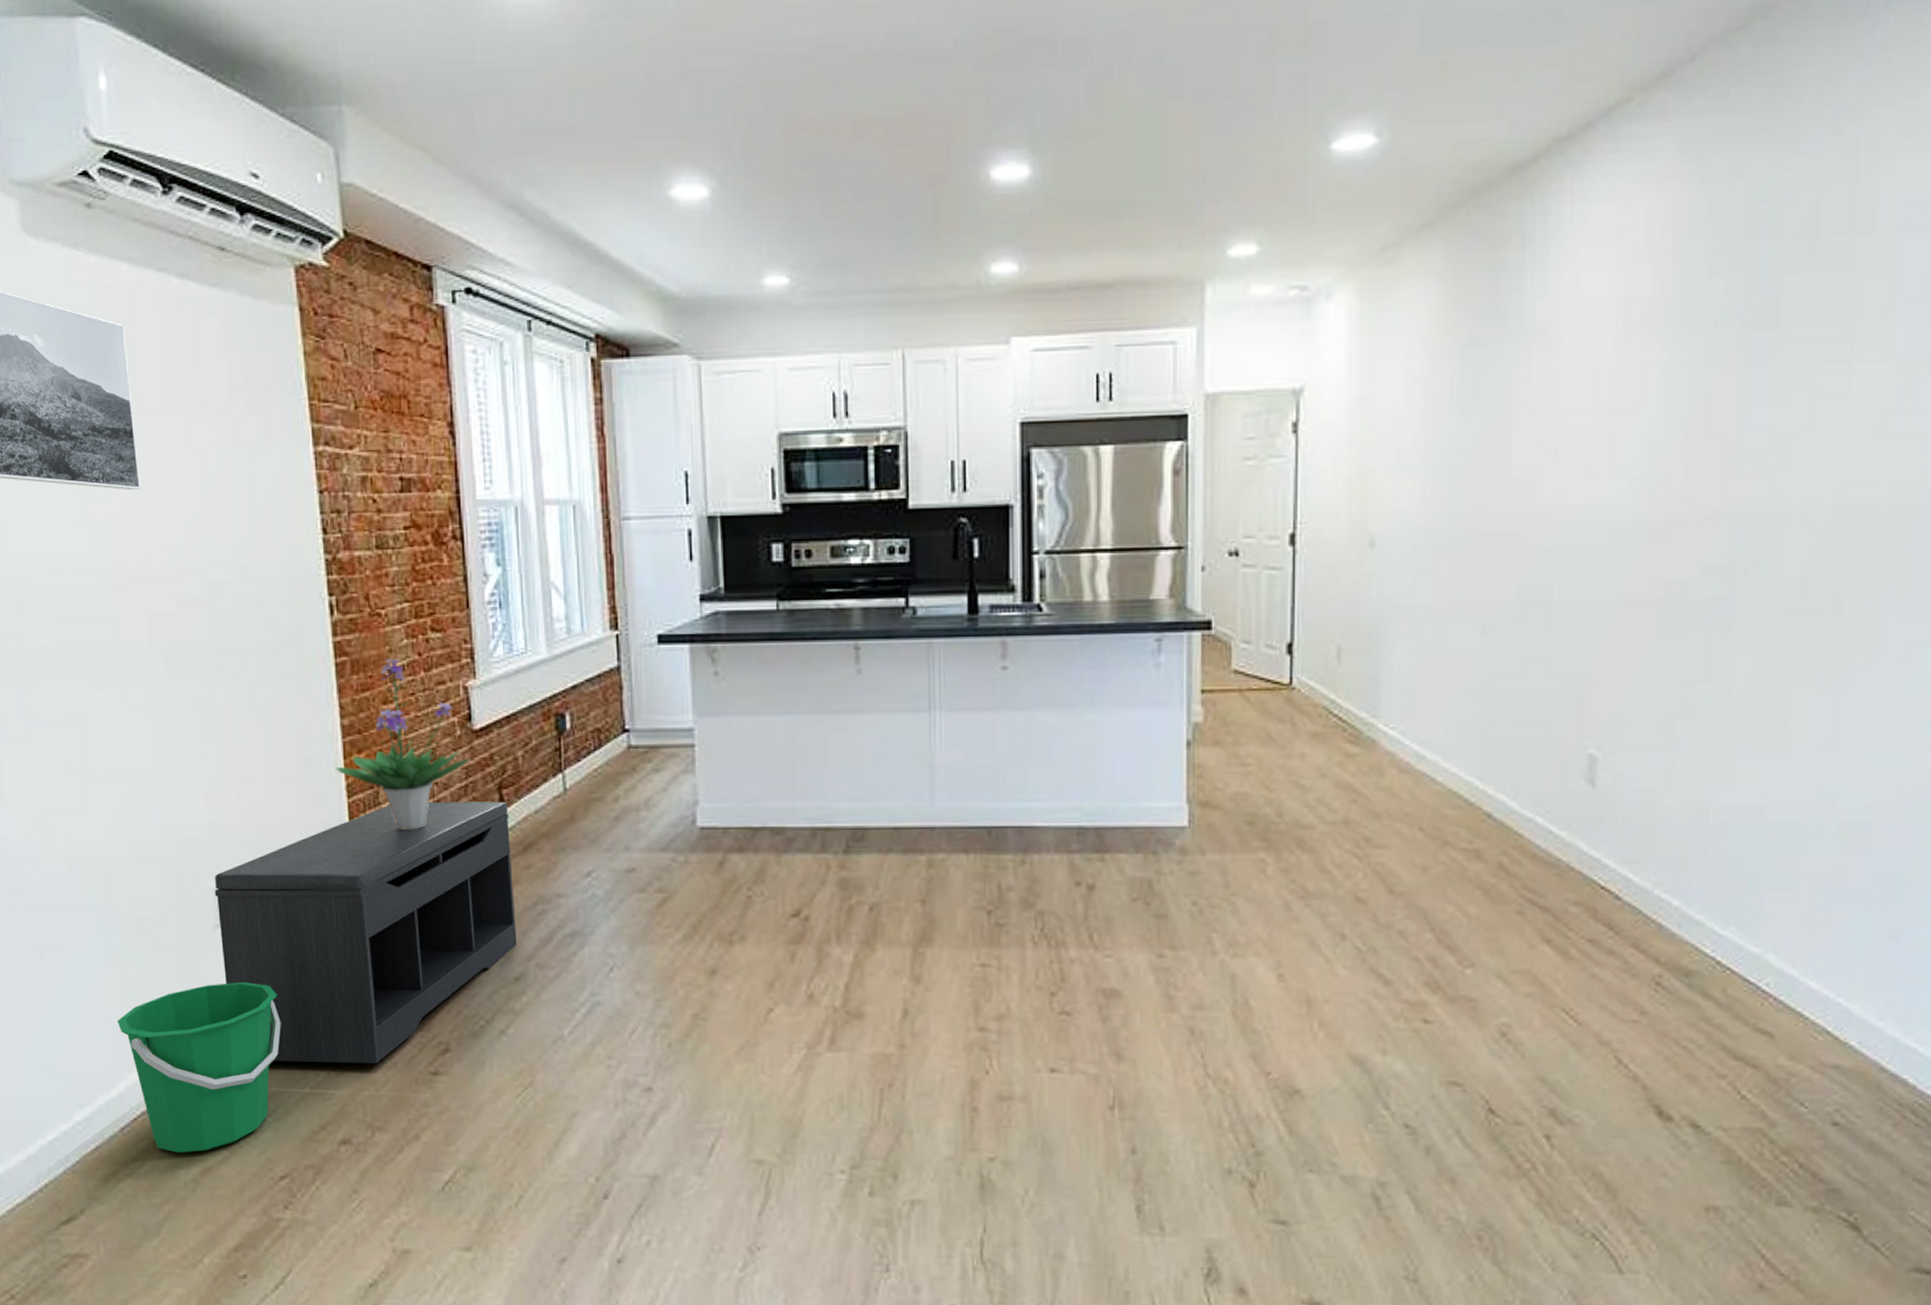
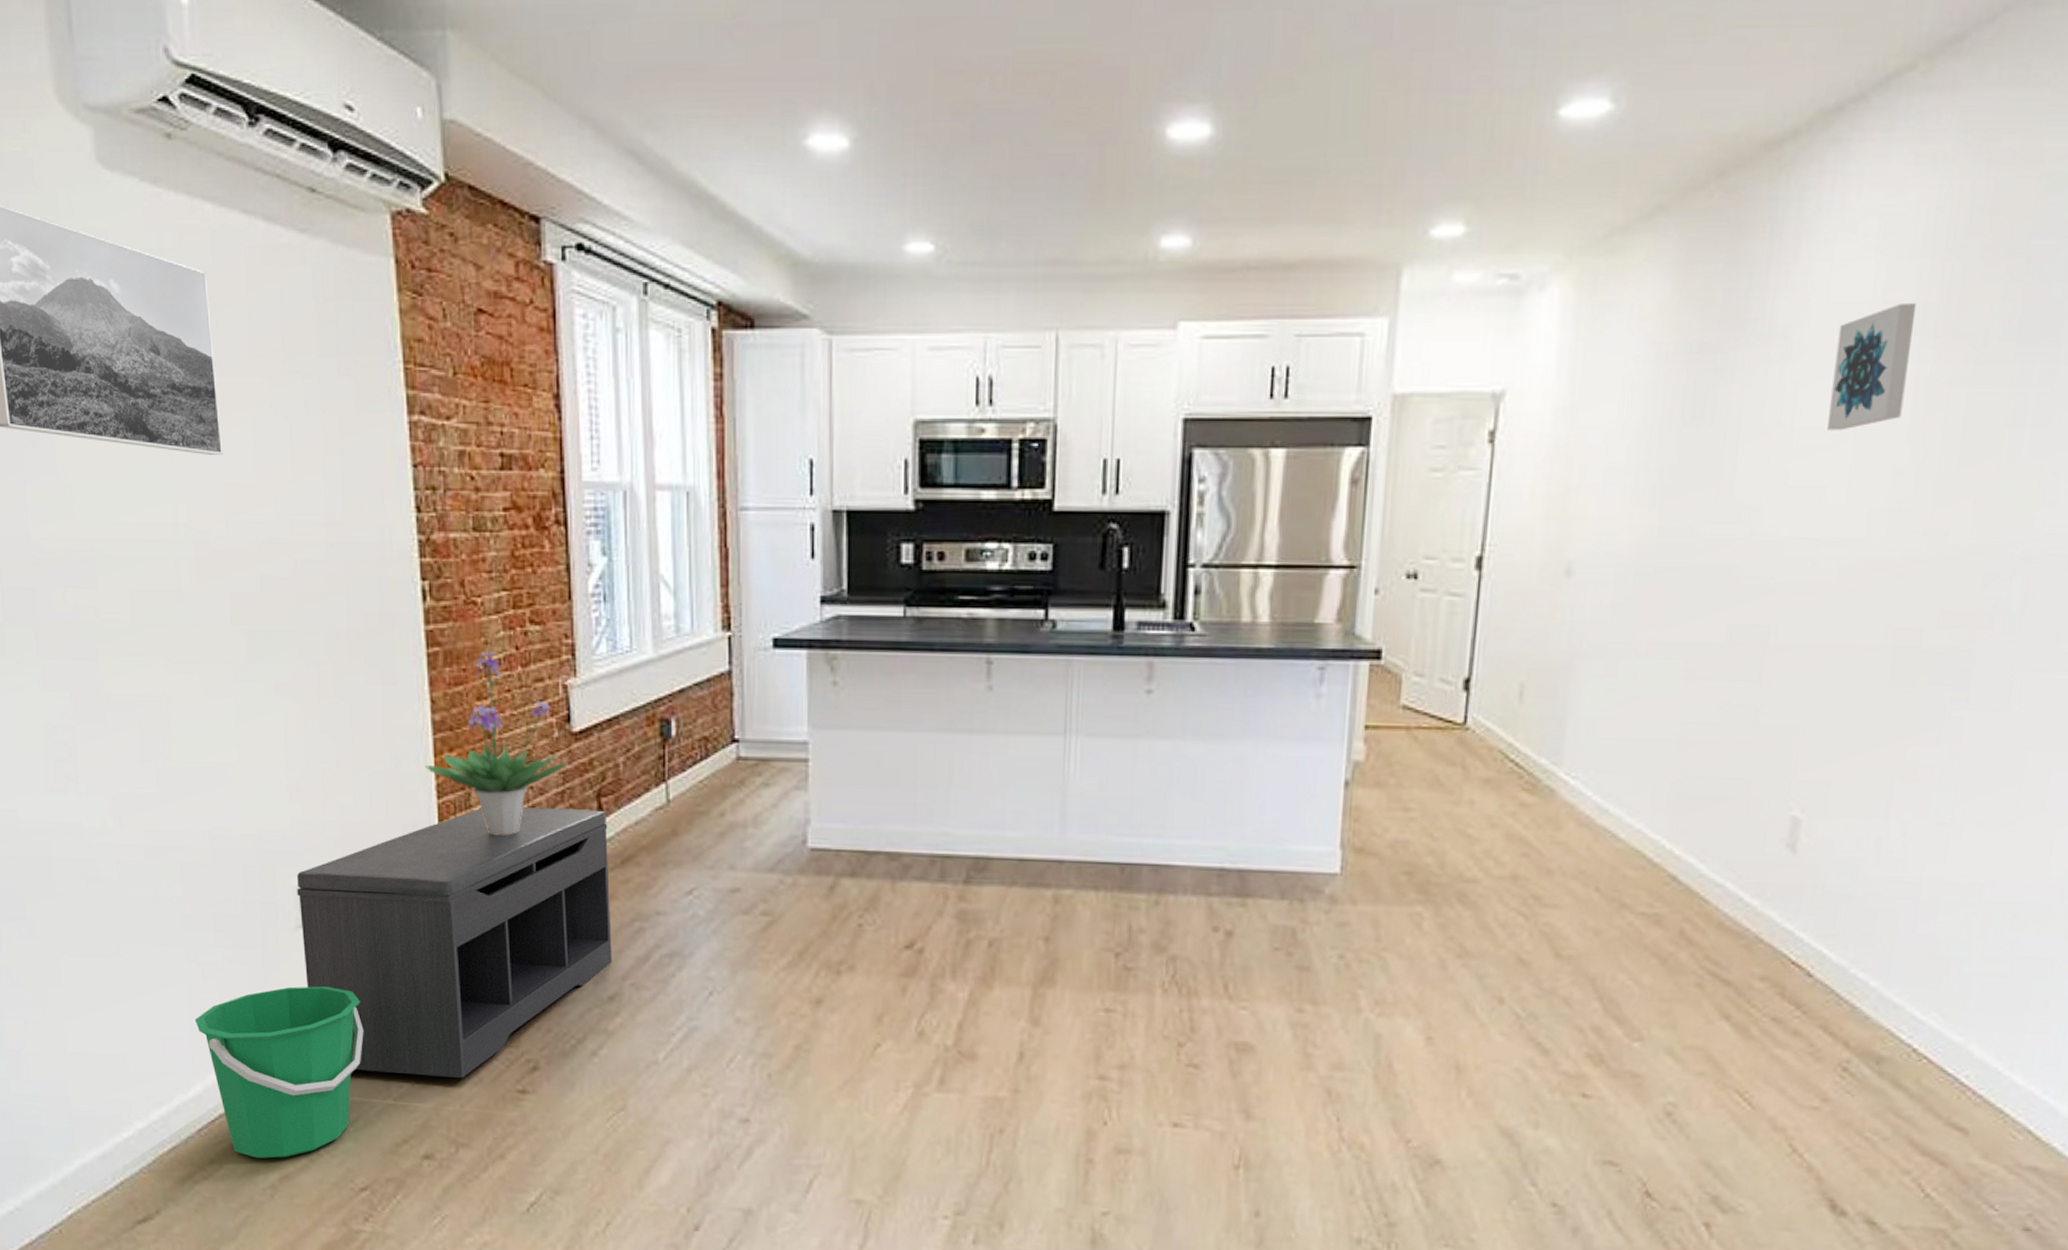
wall art: none [1587,299,1654,411] -> present [1827,303,1917,431]

